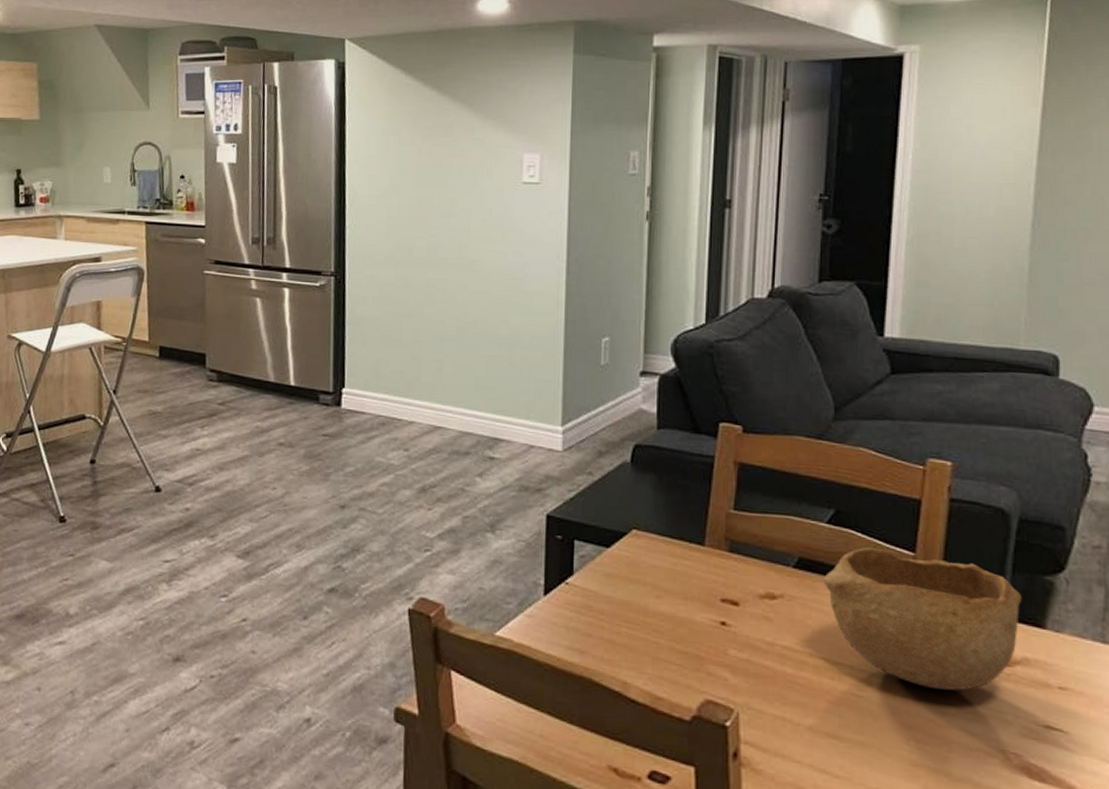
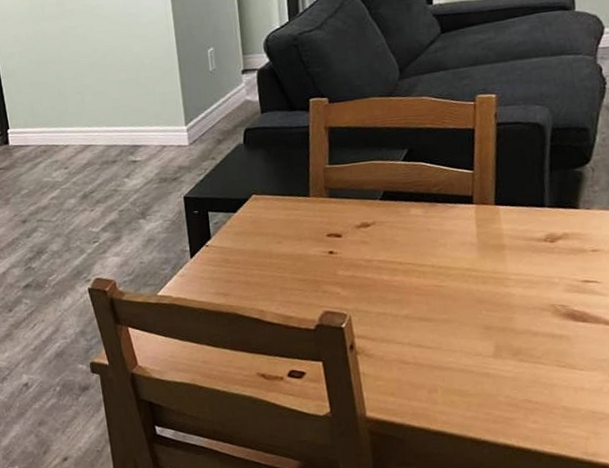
bowl: present [824,547,1023,691] -> none [404,170,559,270]

